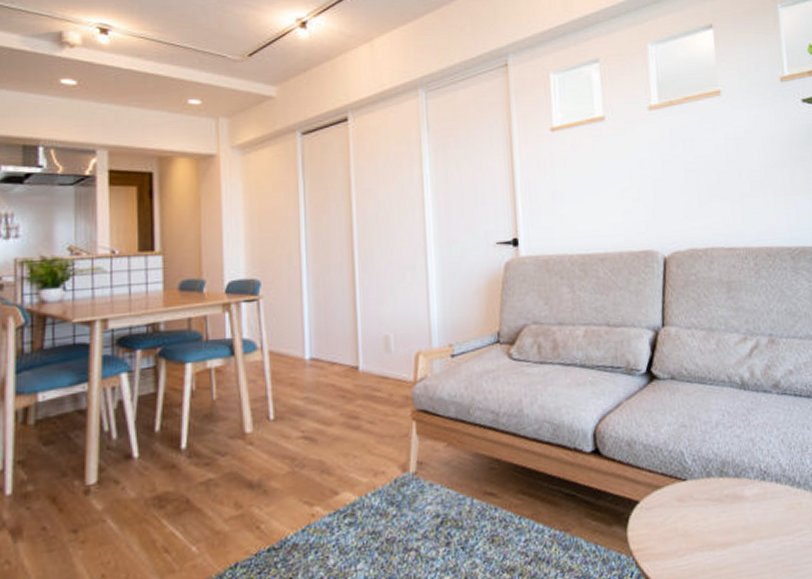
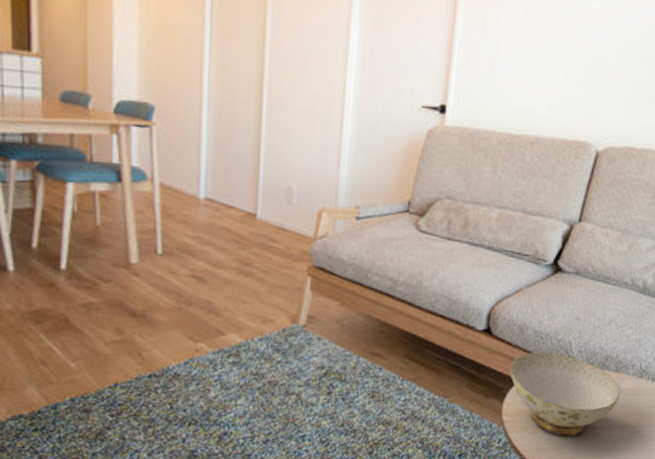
ceramic bowl: none [626,466,747,560] -> present [510,352,621,436]

